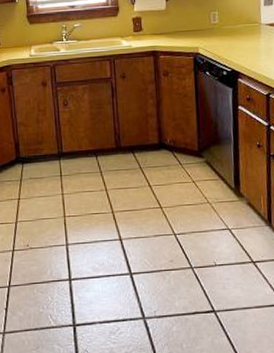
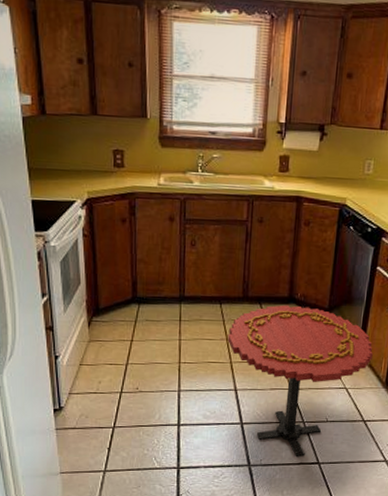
side table: none [106,151,250,305] -> present [227,305,373,456]

